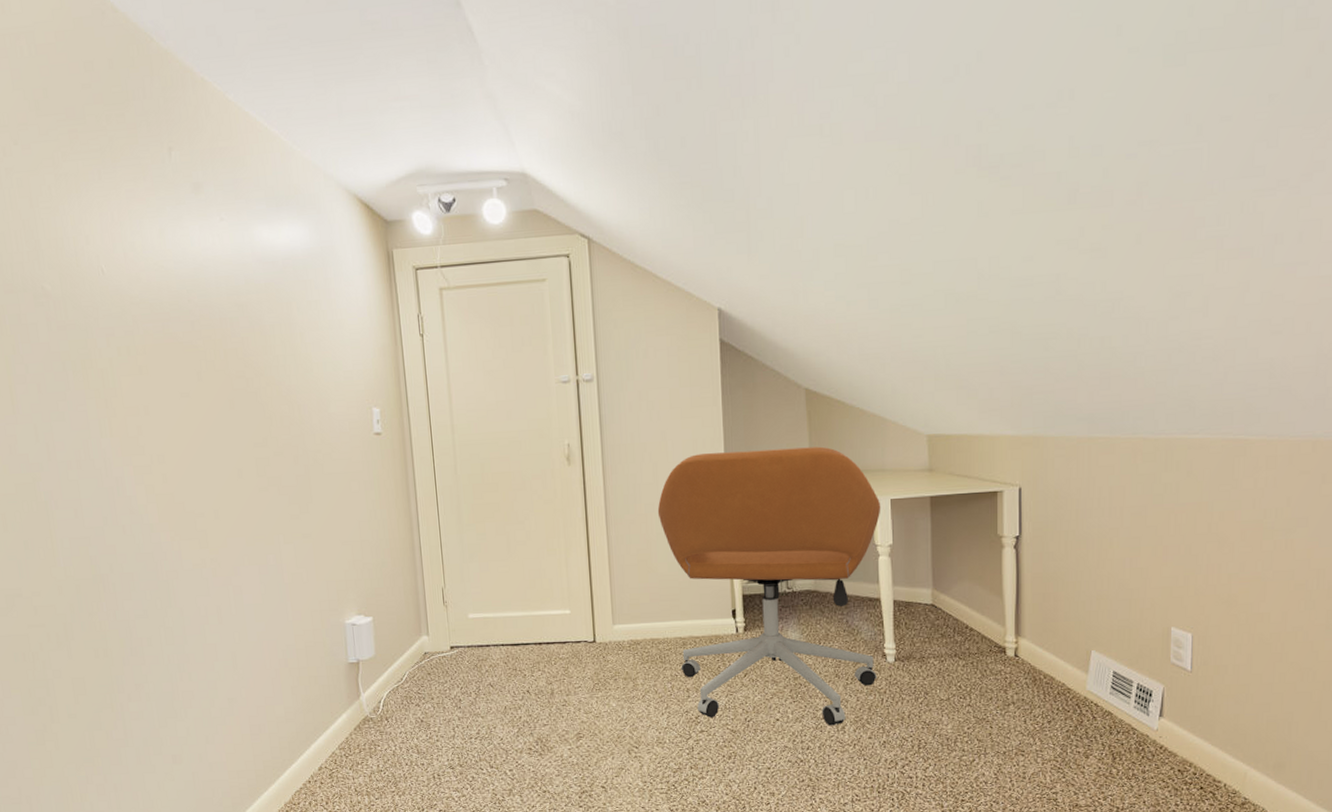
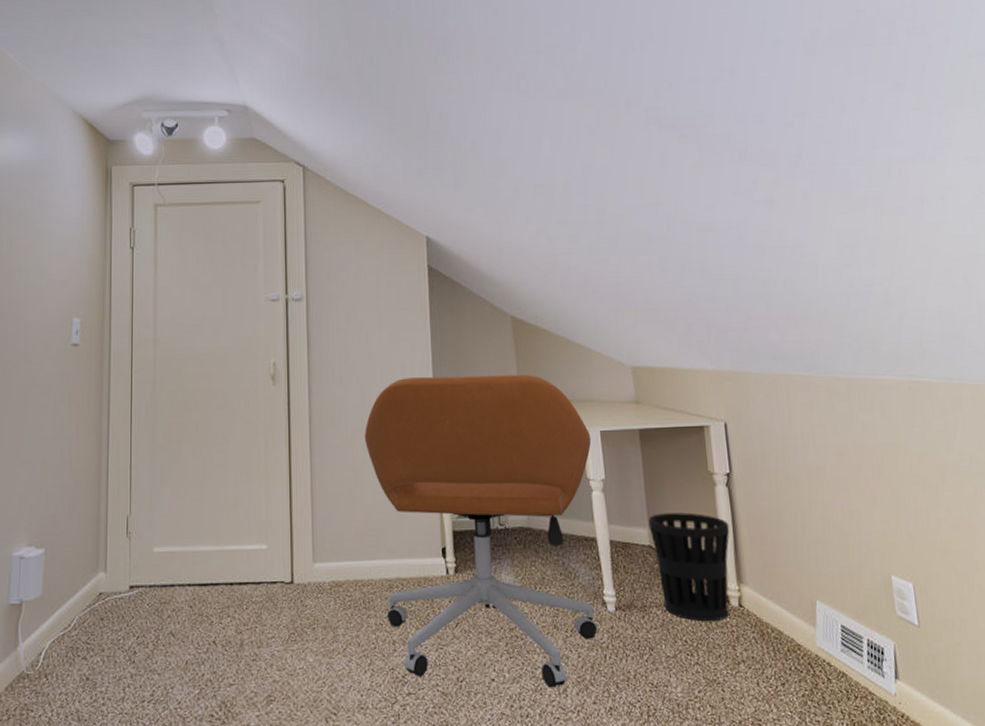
wastebasket: none [933,573,1013,670] -> present [648,512,730,622]

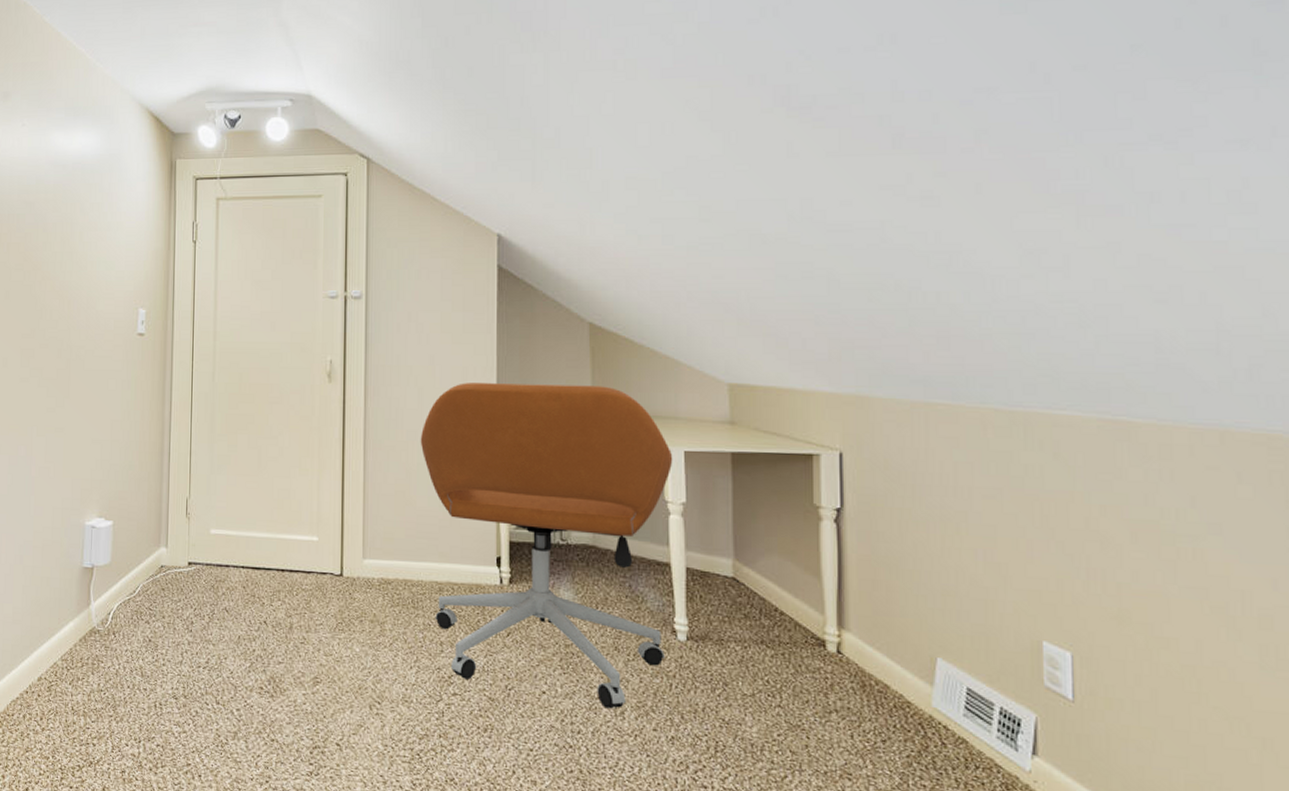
wastebasket: present [648,512,730,622] -> none [734,544,834,666]

